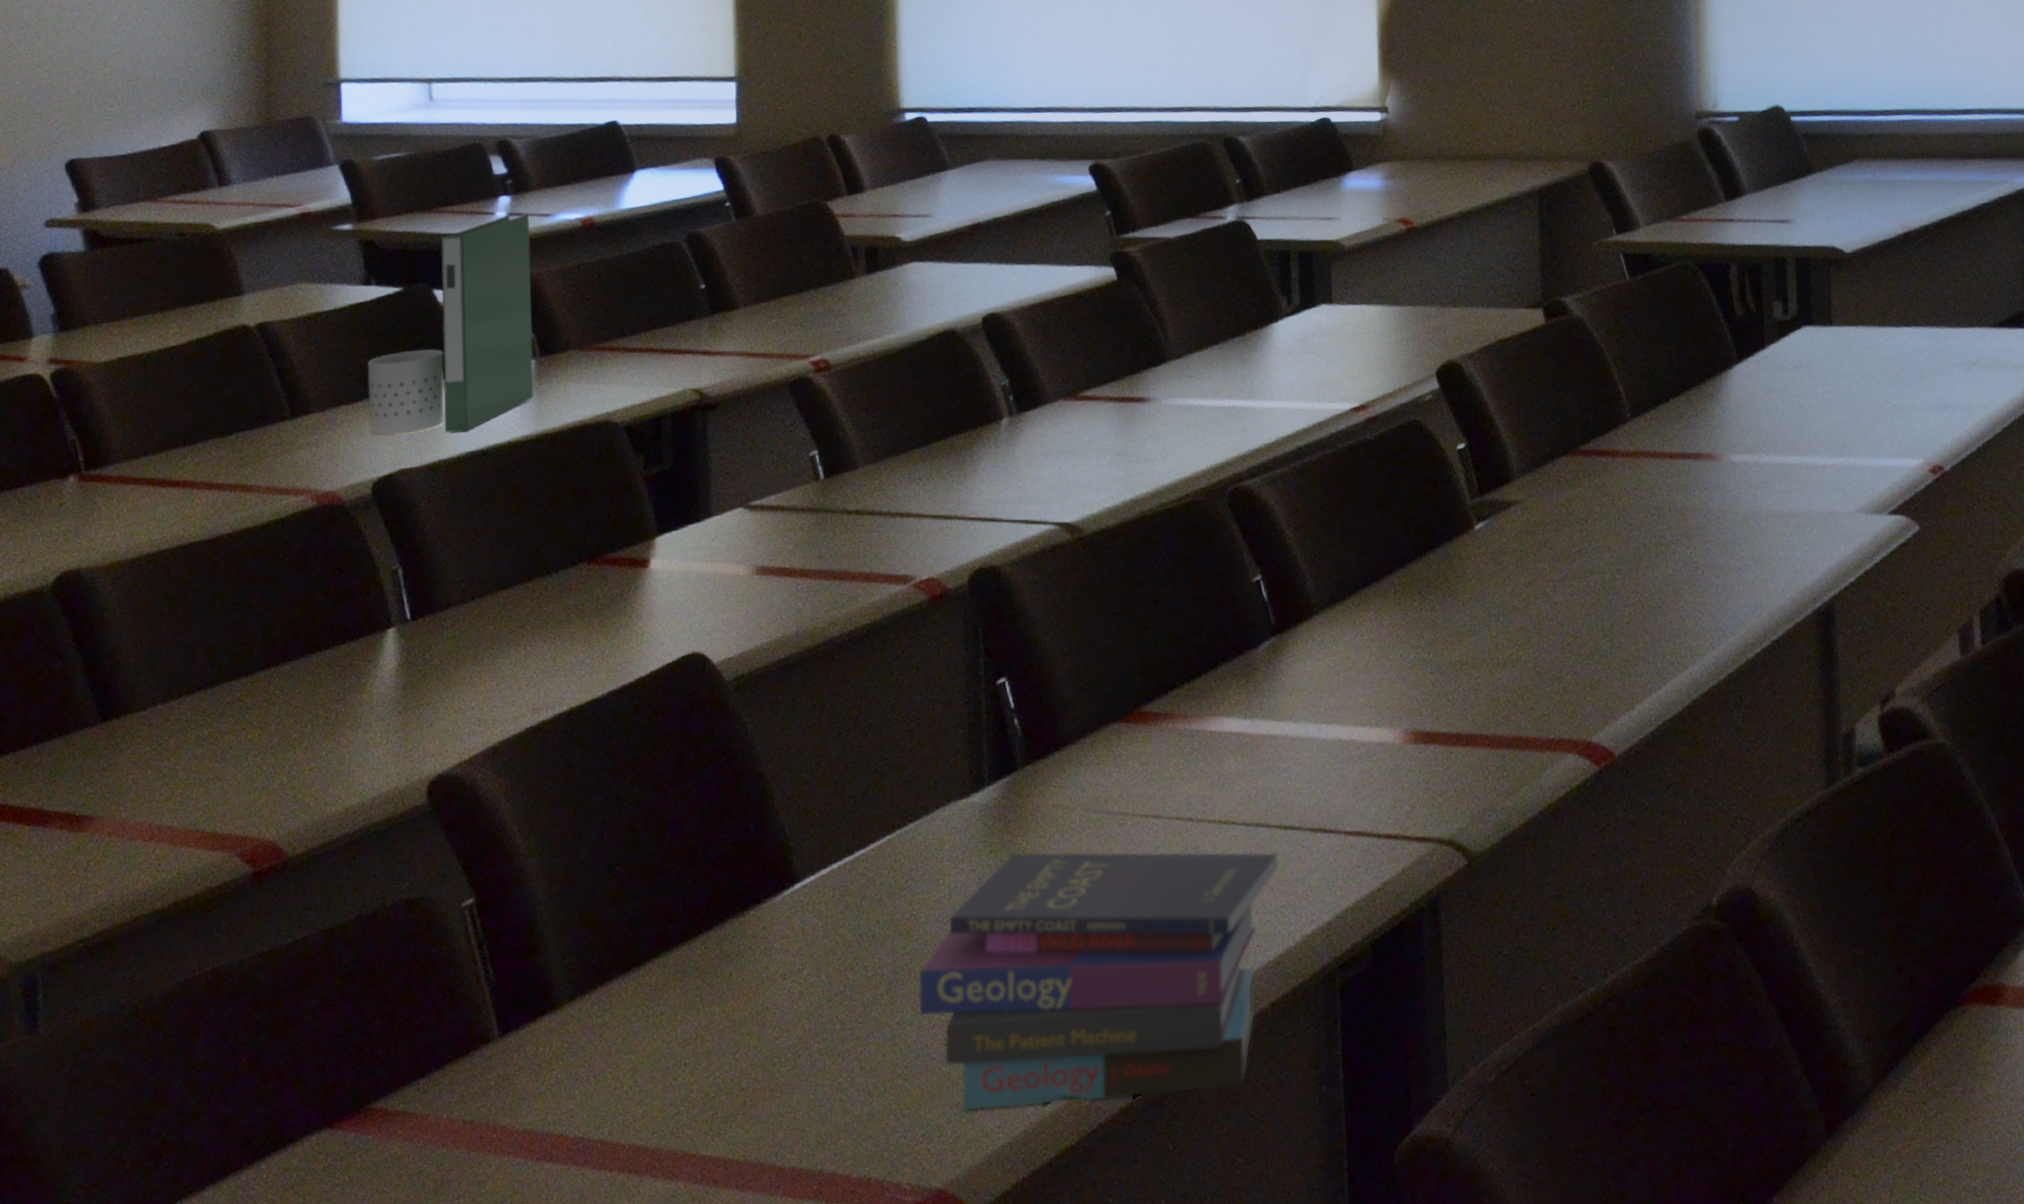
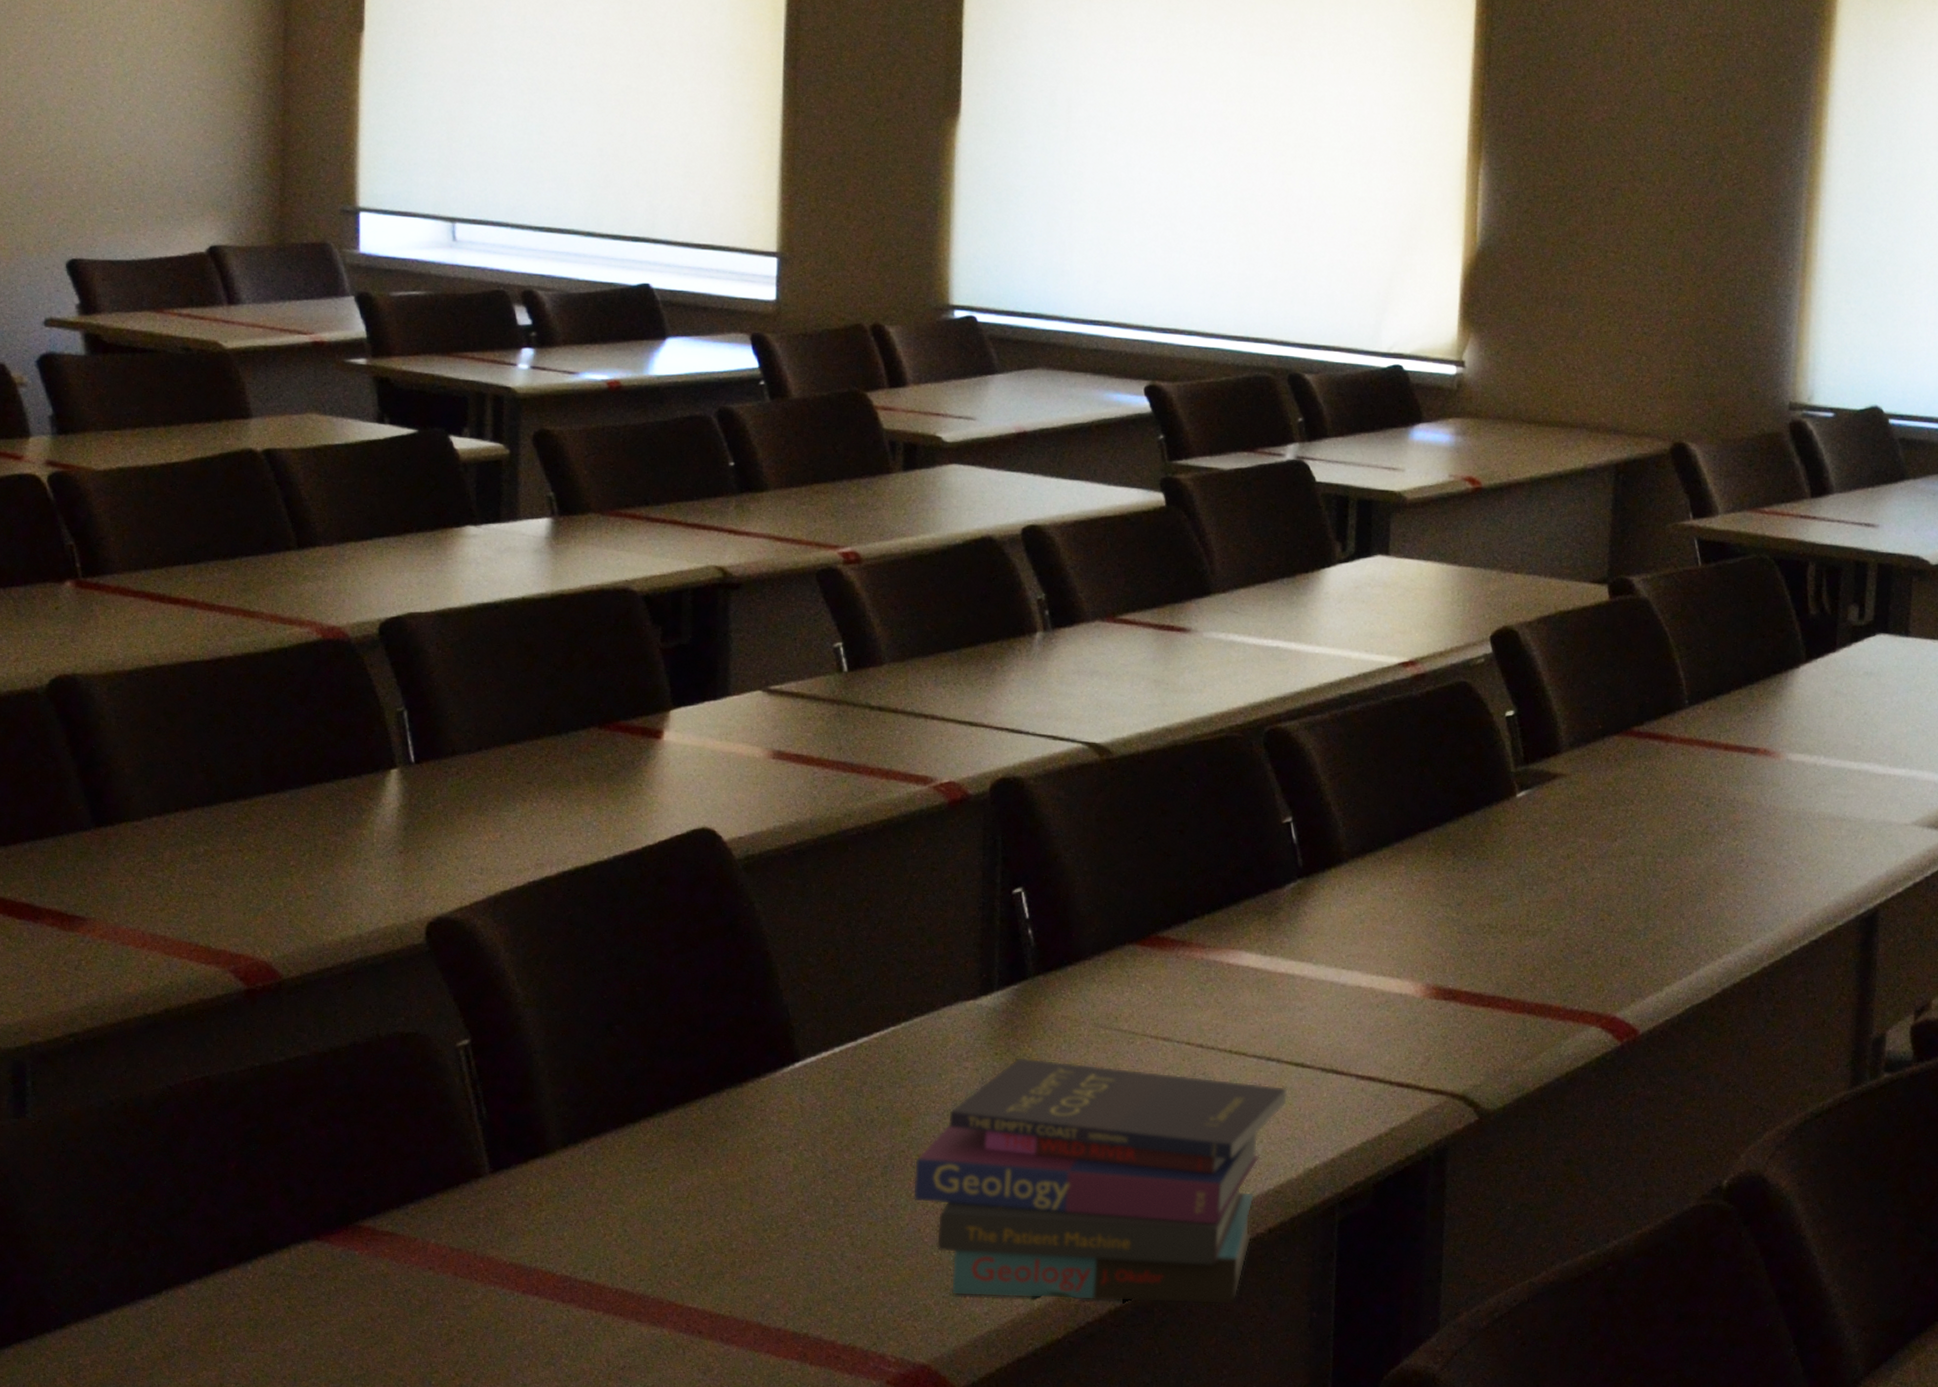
mug: present [367,348,445,437] -> none [378,494,458,579]
binder: present [440,213,535,433] -> none [456,367,554,582]

